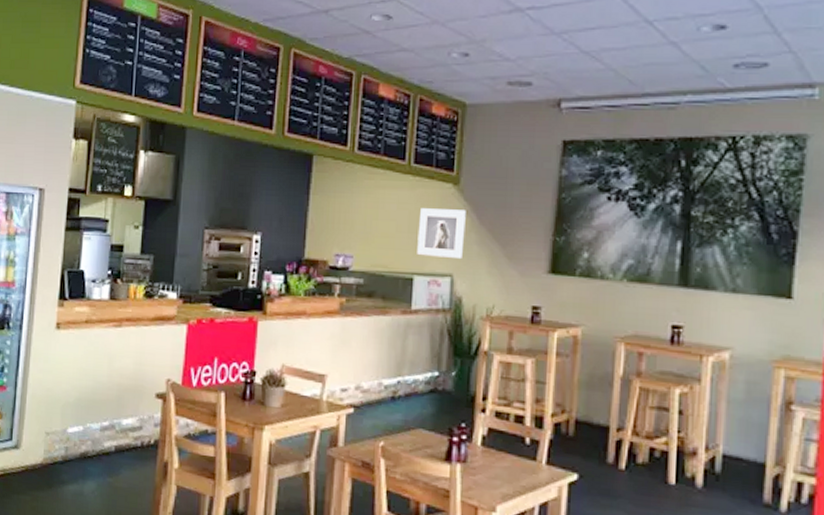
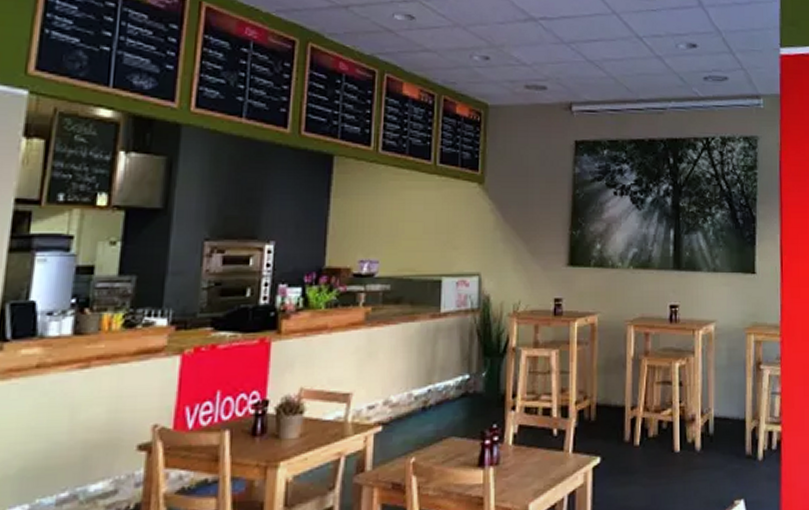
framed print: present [417,208,466,258] -> none [445,208,491,257]

